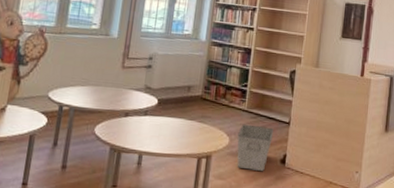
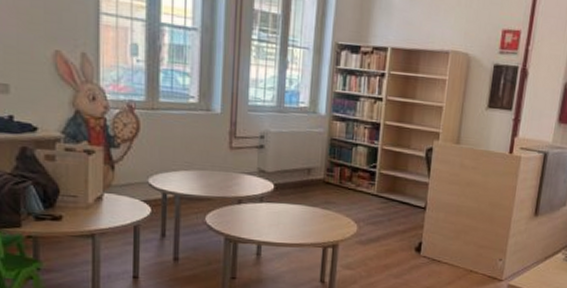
storage bin: present [237,124,273,171] -> none [366,210,407,260]

